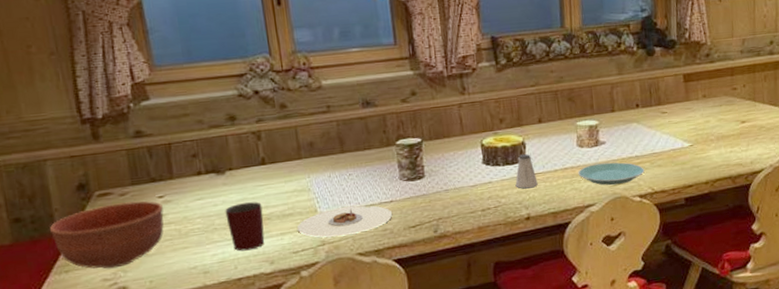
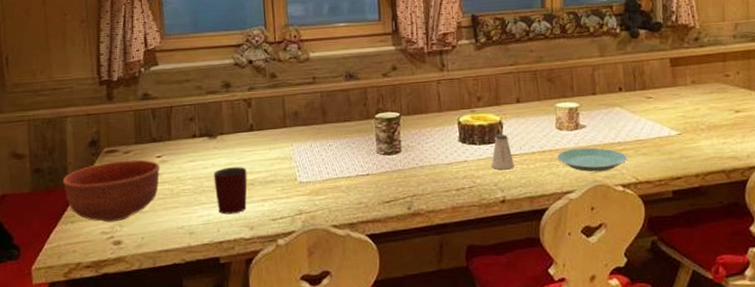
plate: present [297,205,393,238] -> none [277,177,368,207]

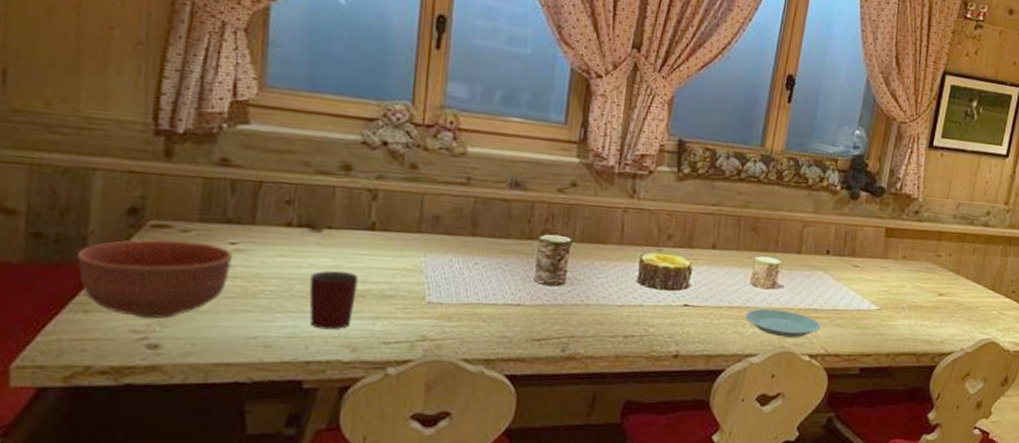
saltshaker: present [491,134,514,170] -> none [669,281,697,322]

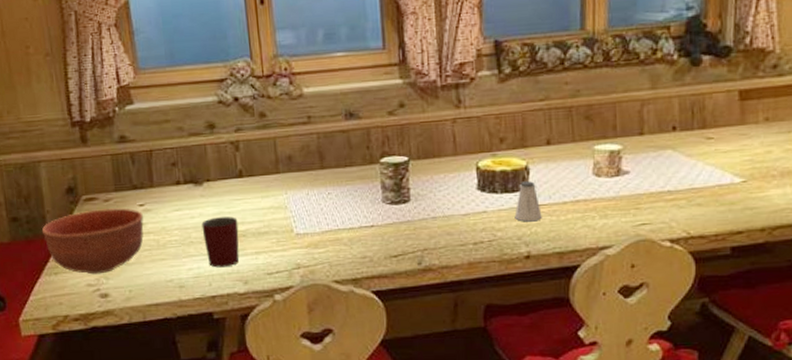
saltshaker: none [669,281,697,322] -> present [514,181,542,222]
plate: present [745,308,821,338] -> none [592,197,679,225]

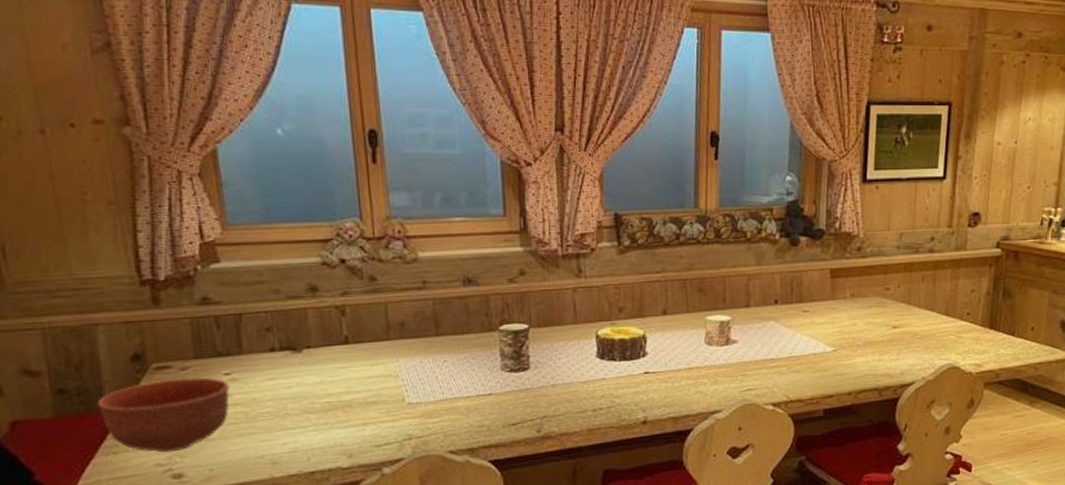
mug: present [201,216,240,268] -> none [300,386,344,441]
saltshaker: present [514,181,542,222] -> none [632,349,658,389]

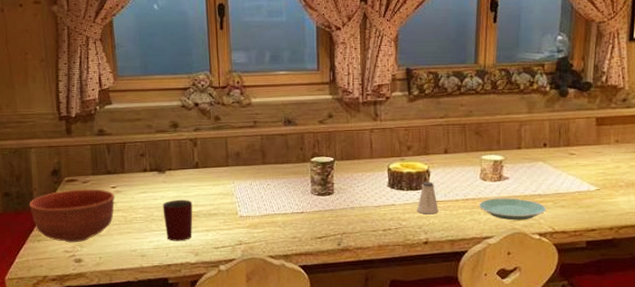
mug: none [300,386,344,441] -> present [163,200,193,241]
saltshaker: none [632,349,658,389] -> present [417,182,438,214]
plate: none [704,364,780,391] -> present [479,198,546,221]

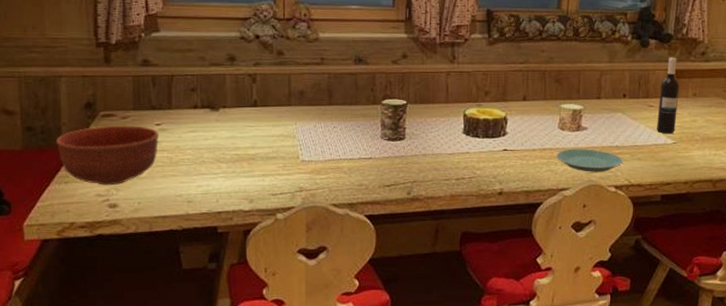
mug: present [163,200,193,241] -> none [214,141,249,187]
saltshaker: present [417,182,438,214] -> none [492,129,515,164]
wine bottle: none [579,105,601,181] -> present [657,57,679,134]

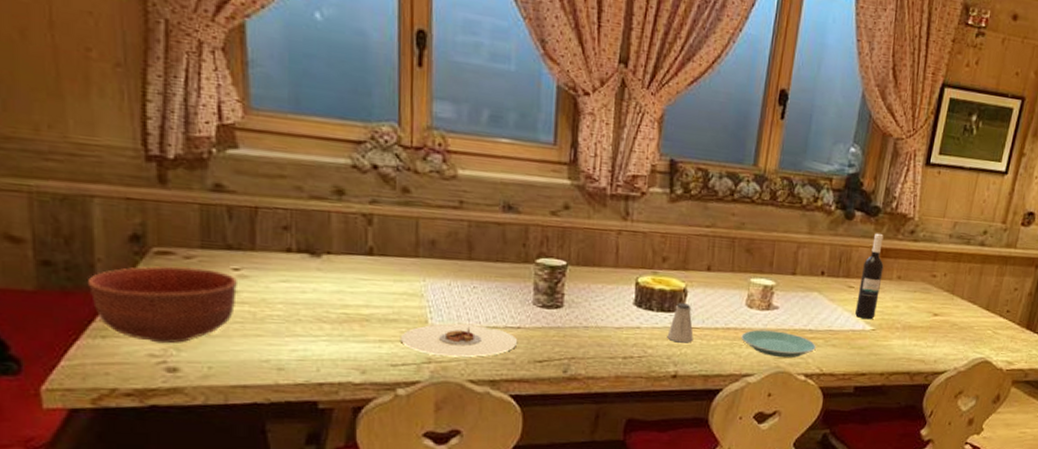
plate: none [278,158,370,185] -> present [400,323,518,357]
saltshaker: none [492,129,515,164] -> present [667,303,694,343]

